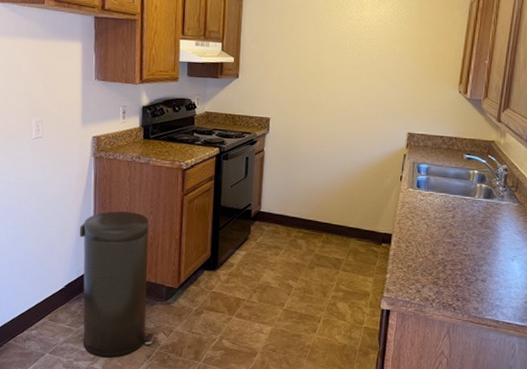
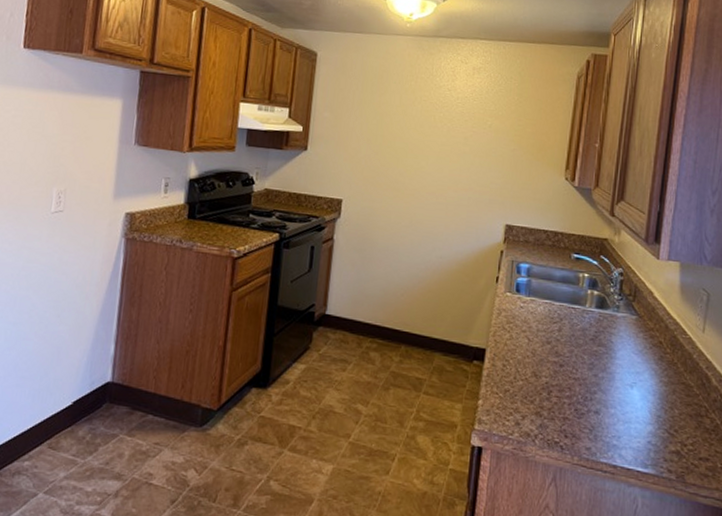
pedal bin: present [80,211,156,358] -> none [89,307,187,502]

